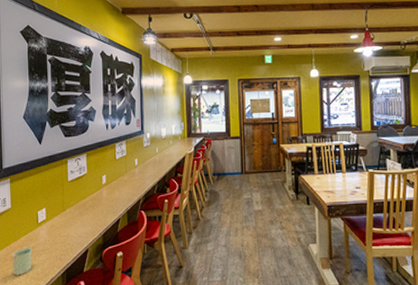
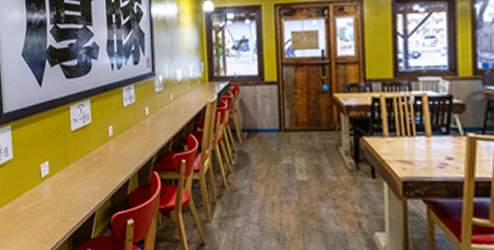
cup: present [12,245,32,276] -> none [16,202,37,236]

